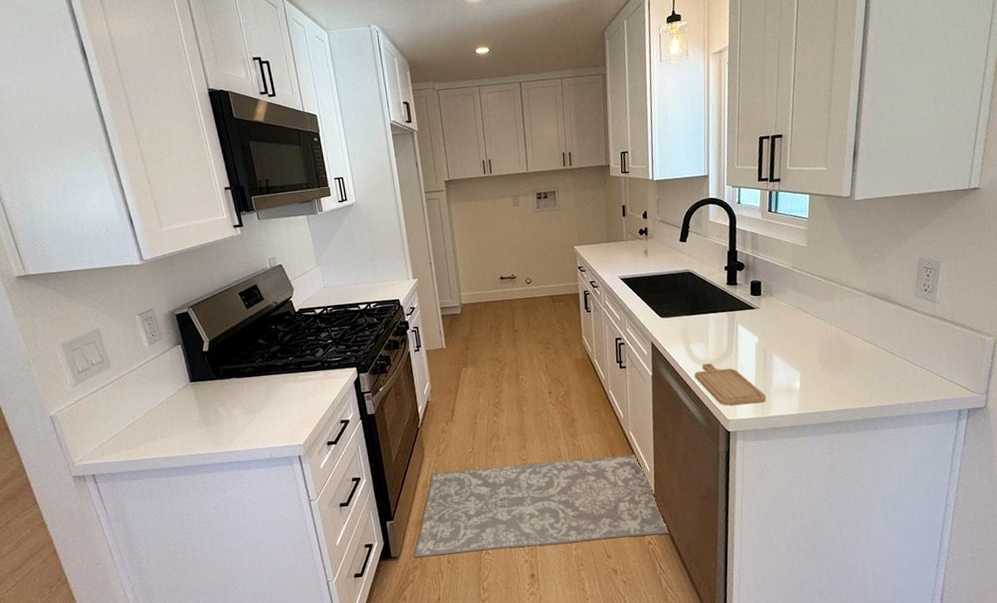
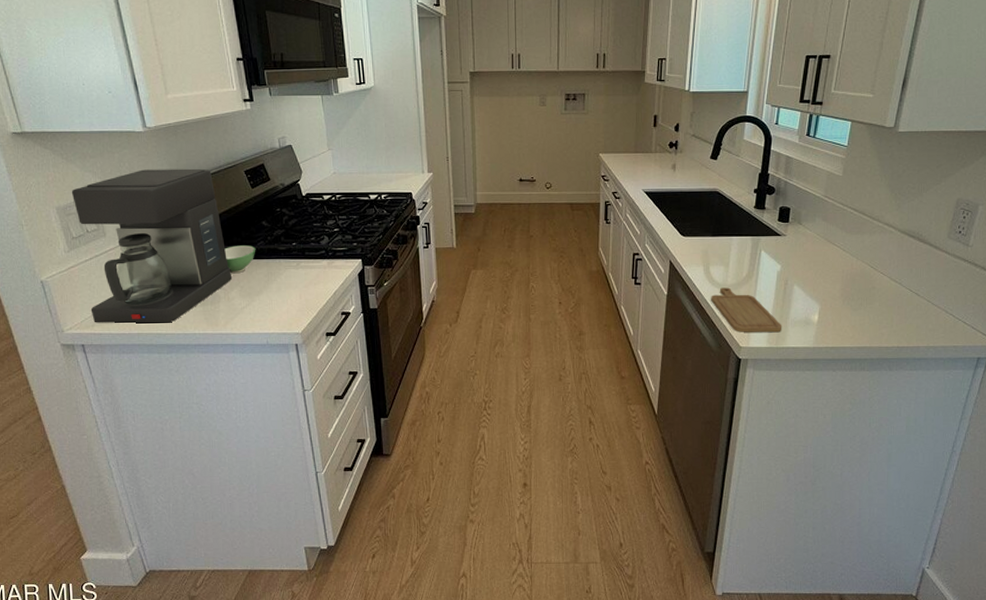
coffee maker: none [75,294,233,453] -> present [71,168,232,324]
bowl: none [224,363,255,393] -> present [224,245,256,274]
rug: present [414,453,669,558] -> none [406,372,668,457]

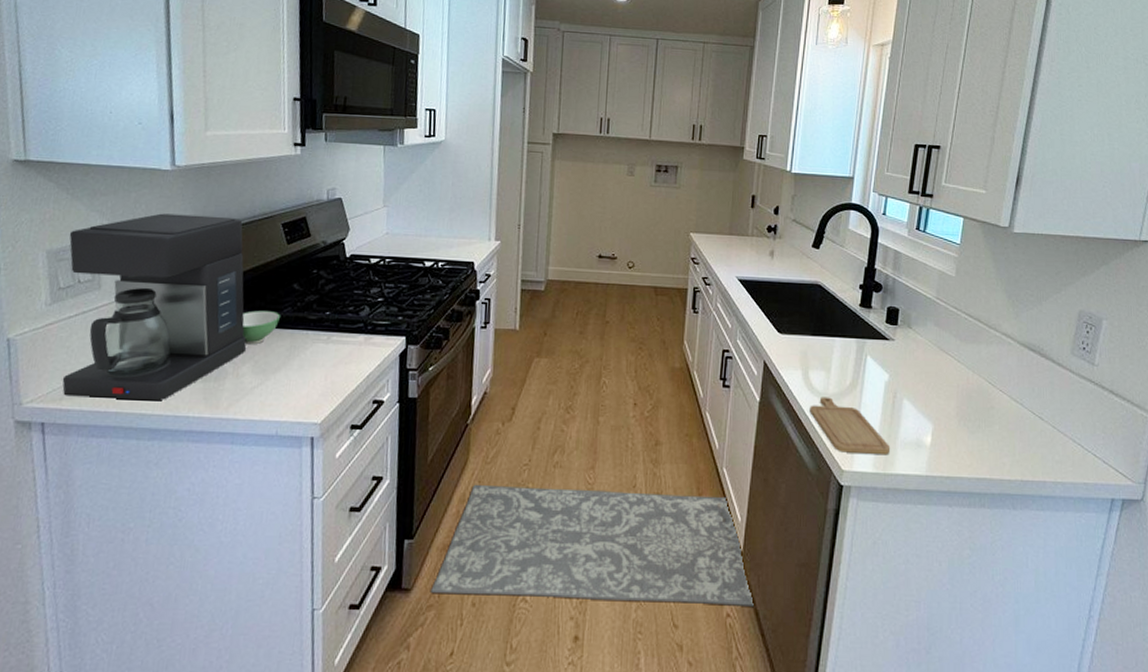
rug: none [406,372,668,457] -> present [431,484,754,606]

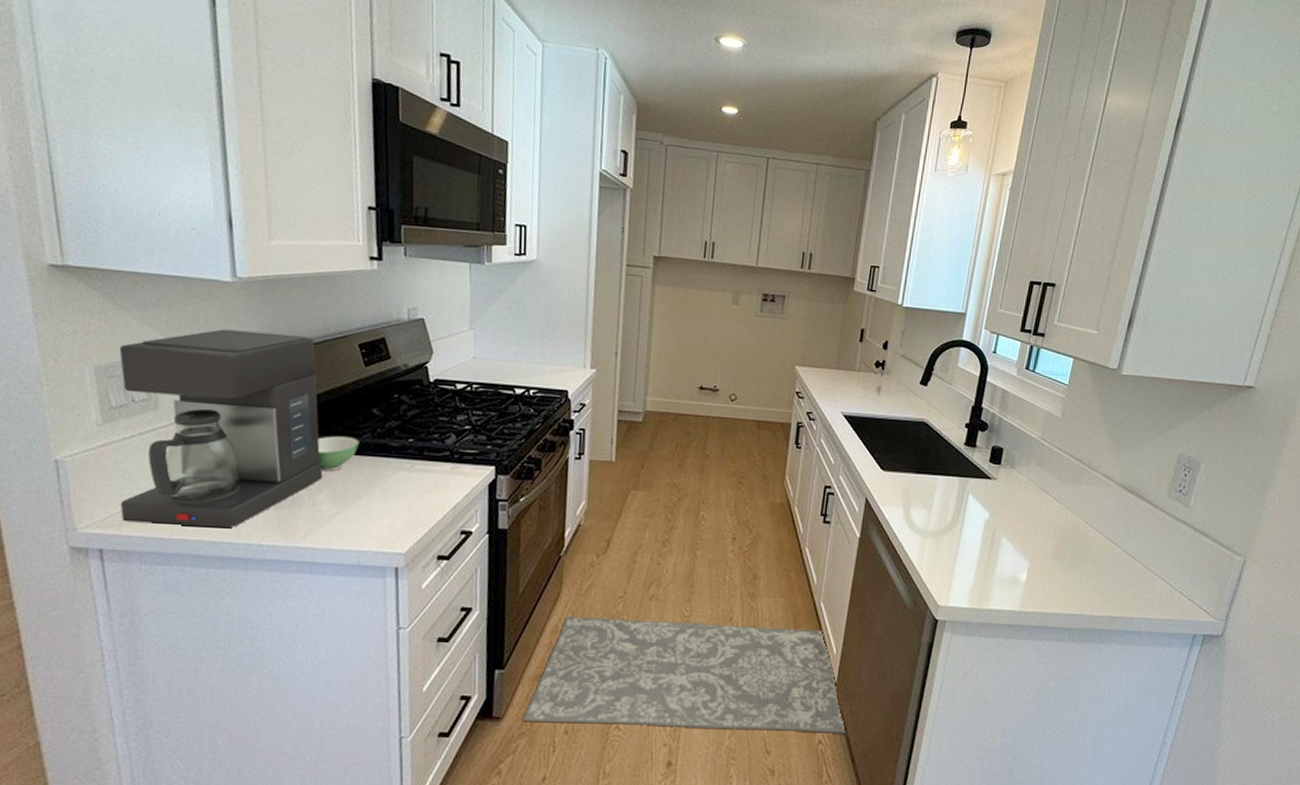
chopping board: present [809,397,891,454] -> none [909,534,987,590]

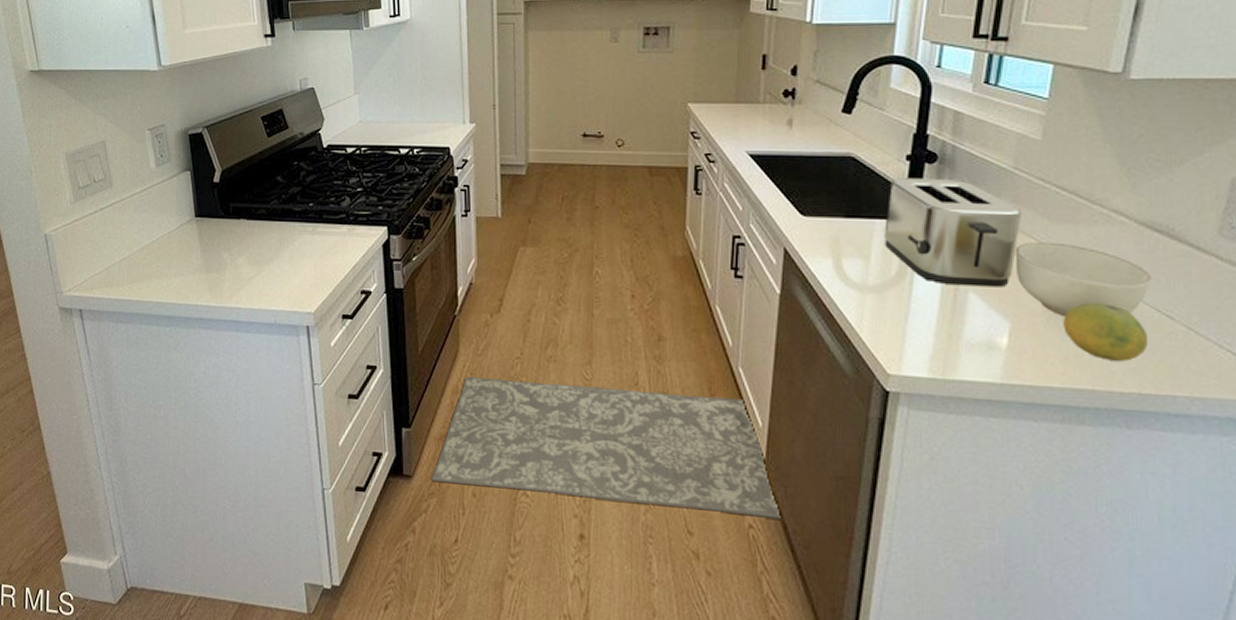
coffee maker: present [118,329,323,529] -> none [81,113,240,291]
bowl: present [317,436,360,472] -> none [234,204,269,237]
toaster: none [944,442,1043,534] -> present [884,178,1021,288]
bowl: none [1036,498,1125,558] -> present [1015,242,1153,317]
fruit: none [1065,546,1119,592] -> present [1063,303,1149,361]

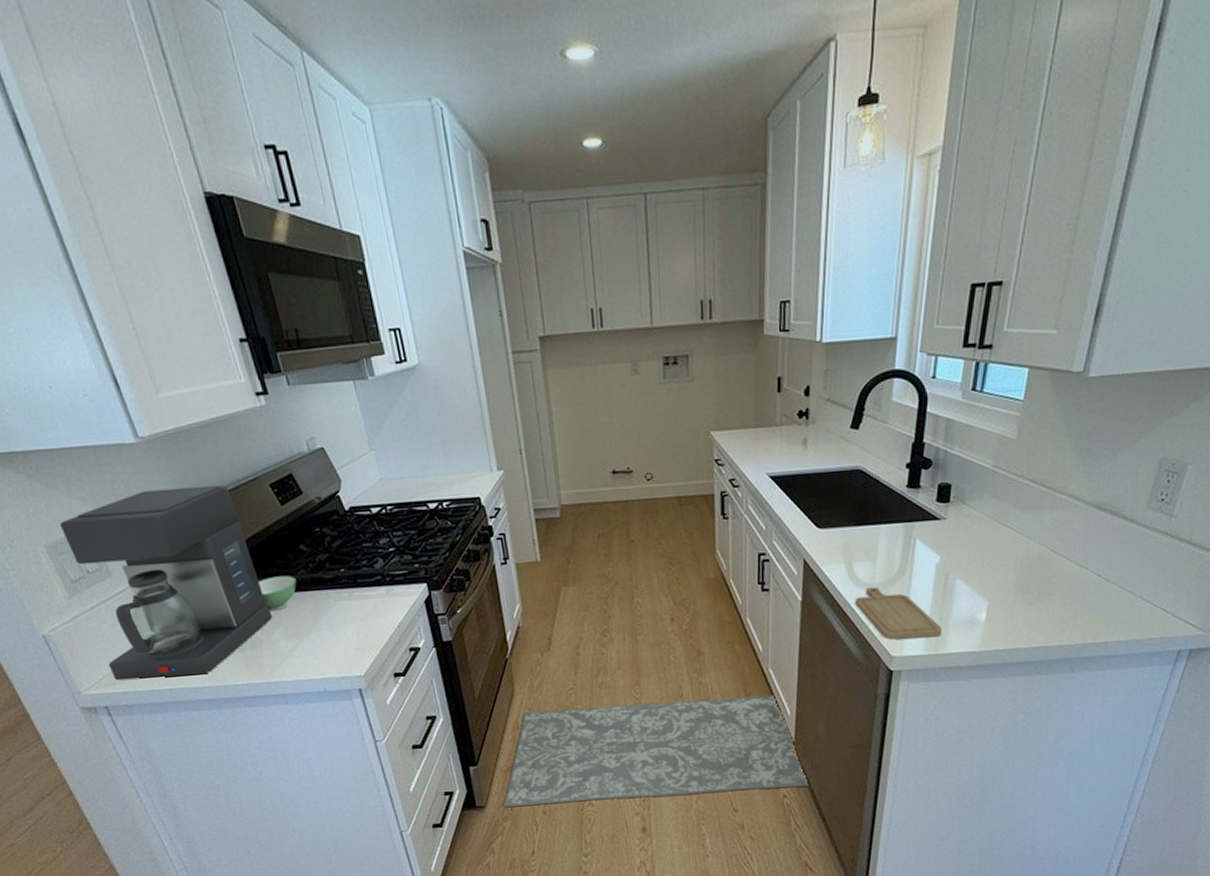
coffee maker: none [81,113,240,291] -> present [59,485,272,681]
bowl: none [234,204,269,237] -> present [258,575,297,612]
chopping board: none [844,289,952,357] -> present [855,587,943,640]
toaster: present [884,178,1021,288] -> none [888,481,999,575]
bowl: present [1015,242,1153,317] -> none [993,528,1097,590]
fruit: present [1063,303,1149,361] -> none [1028,575,1091,621]

